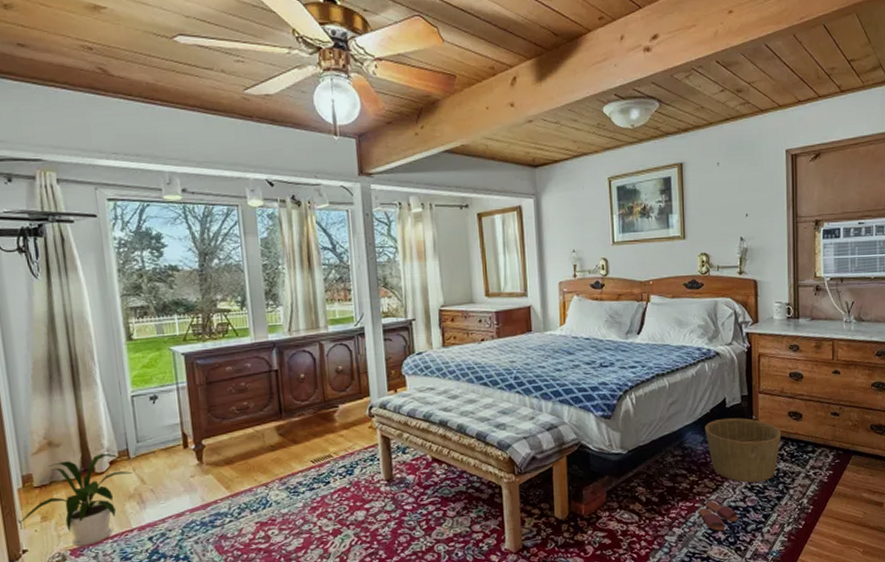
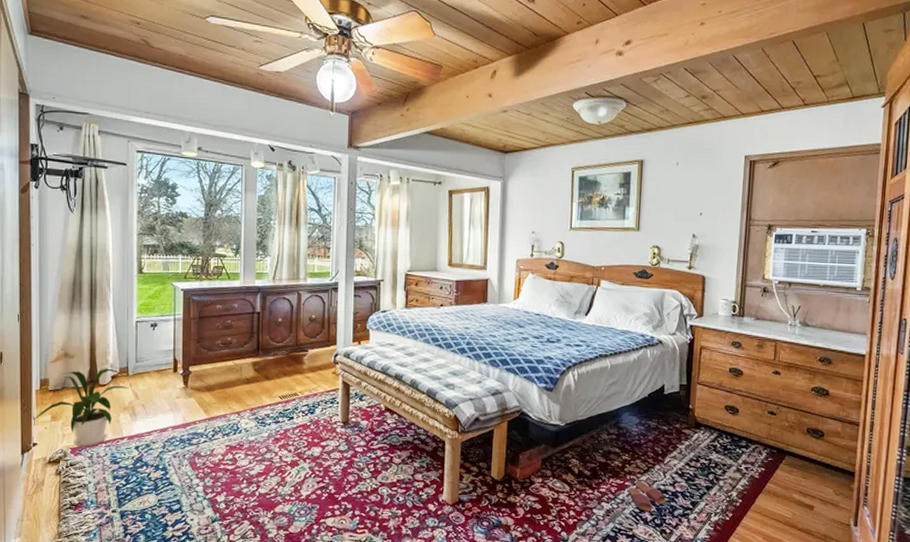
basket: present [704,418,782,483] -> none [641,404,717,470]

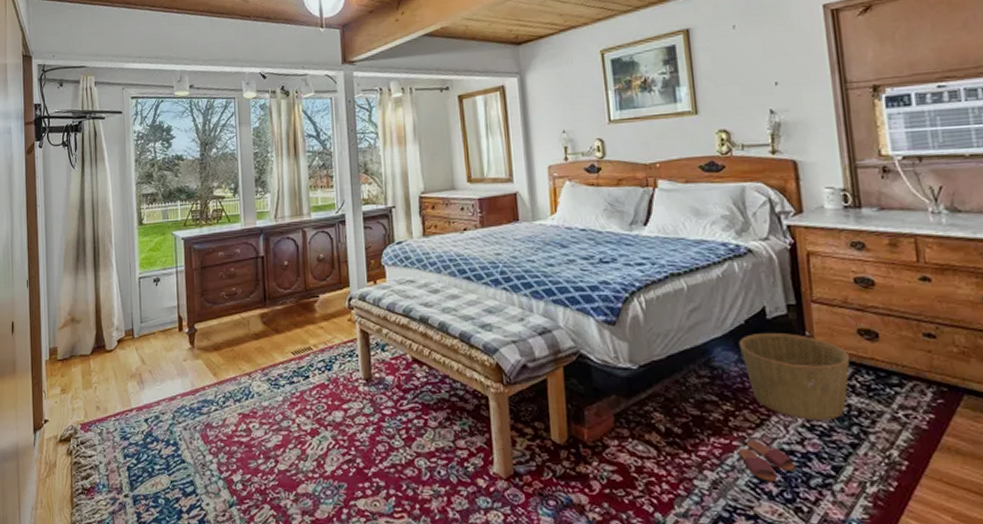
house plant: present [33,368,129,447] -> none [43,331,135,422]
basket: none [641,404,717,470] -> present [738,333,851,420]

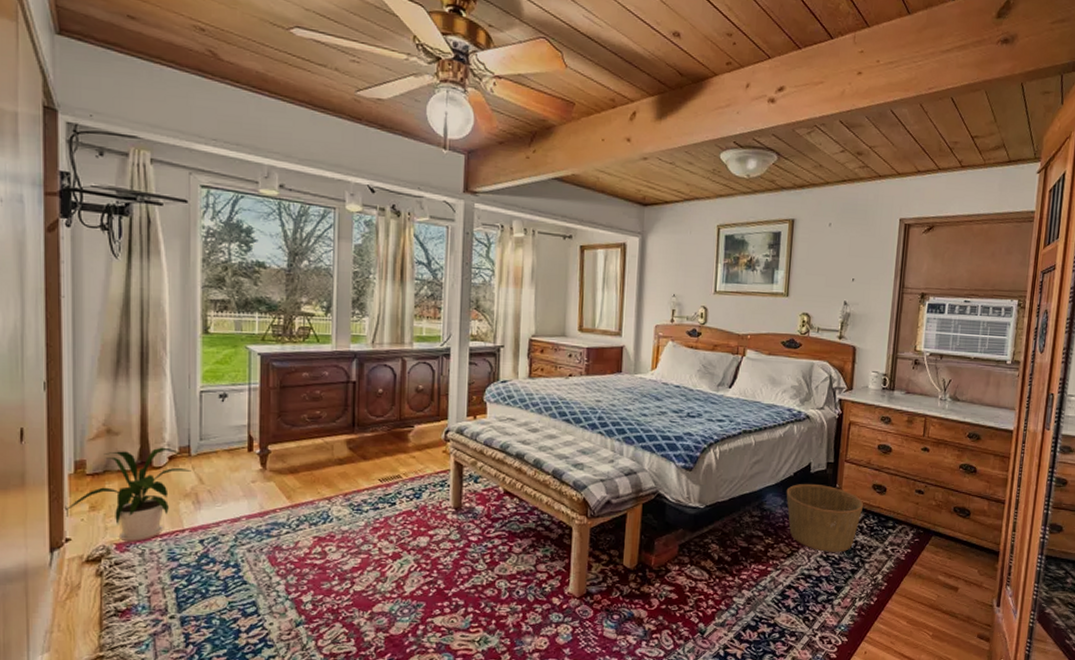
house plant: none [43,331,135,422] -> present [65,447,191,542]
slippers: present [738,441,796,481] -> none [770,567,810,598]

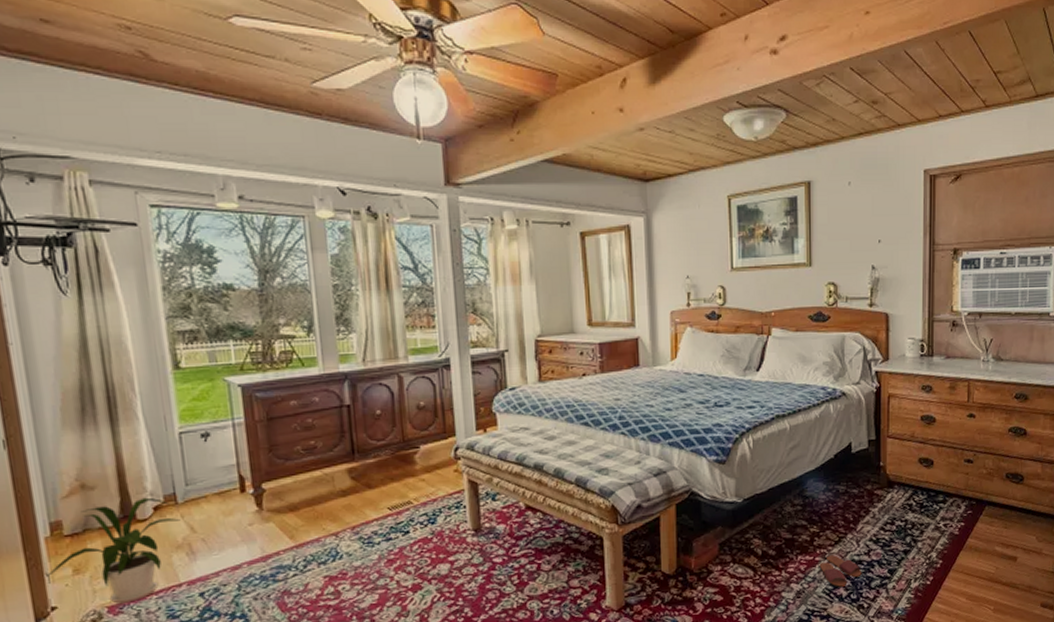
slippers: none [770,567,810,598] -> present [819,555,862,587]
basket: present [786,484,864,552] -> none [828,464,911,535]

